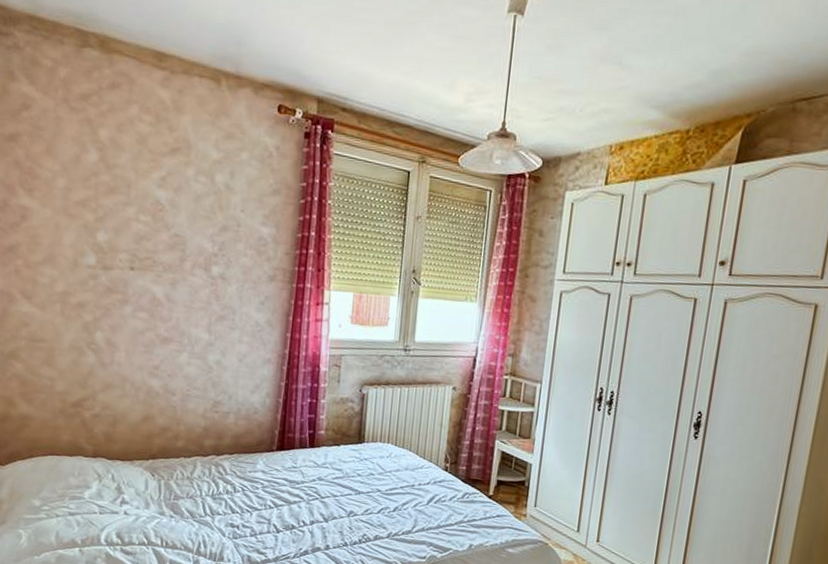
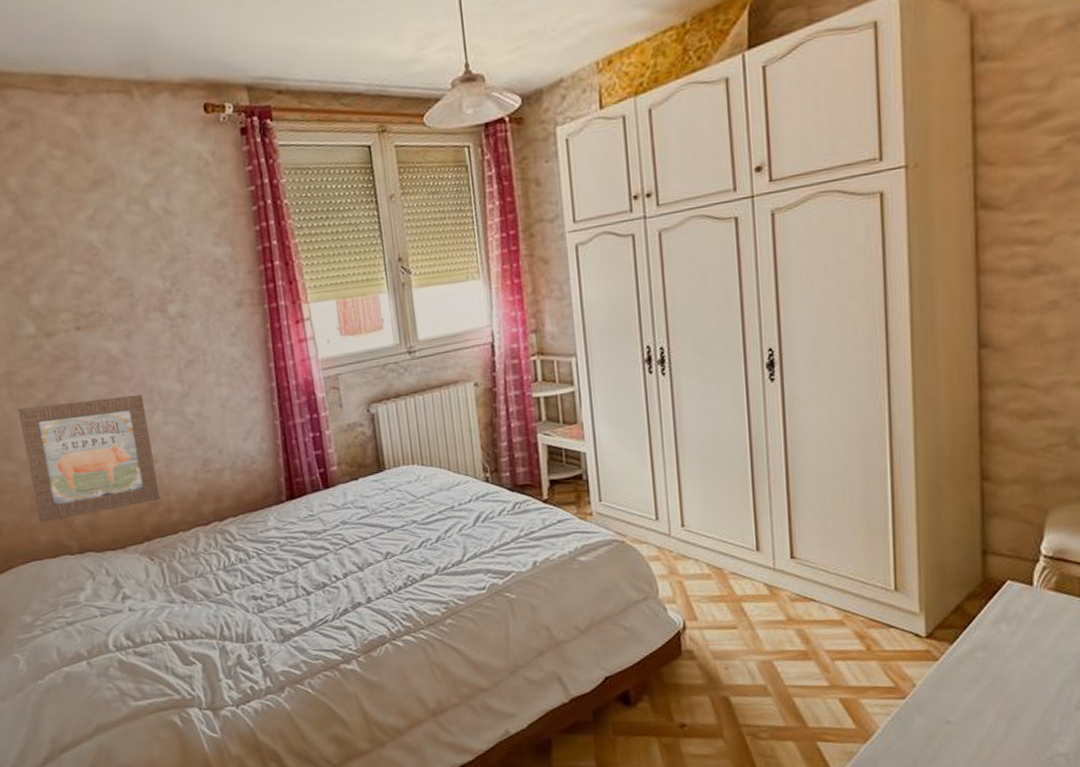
wall art: none [64,324,175,427] -> present [17,394,161,523]

